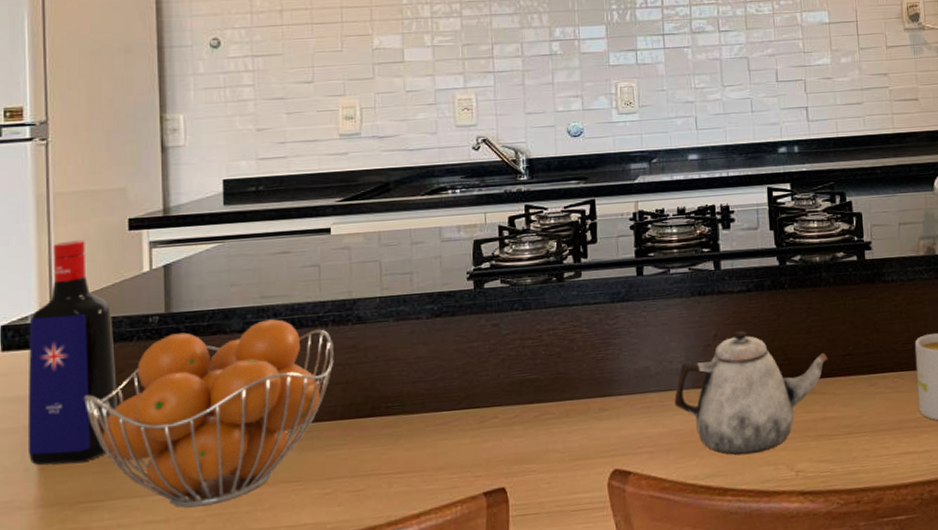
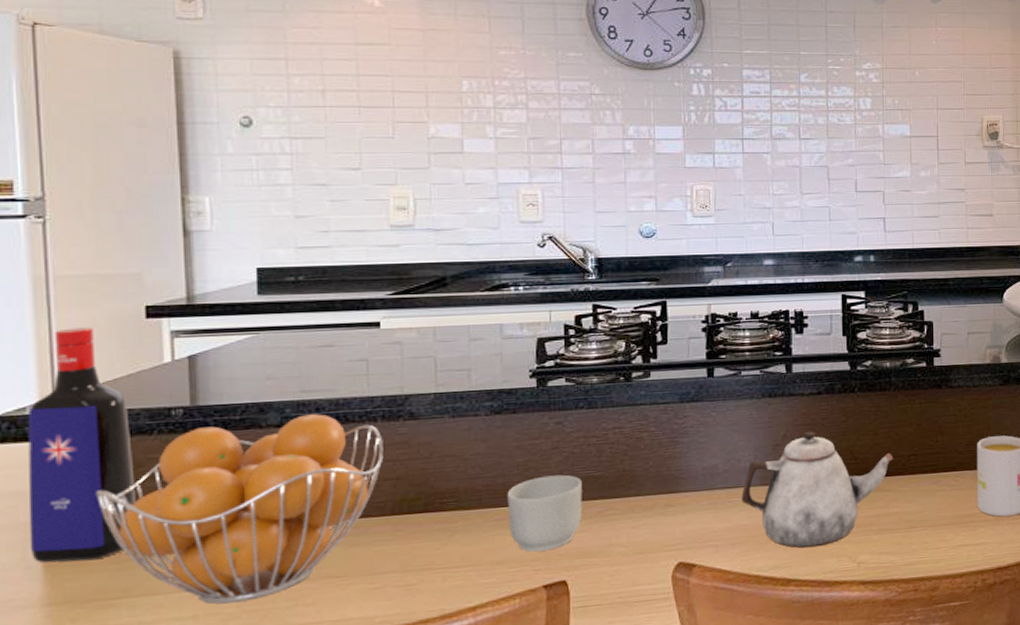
mug: none [448,378,519,458] -> present [507,474,582,553]

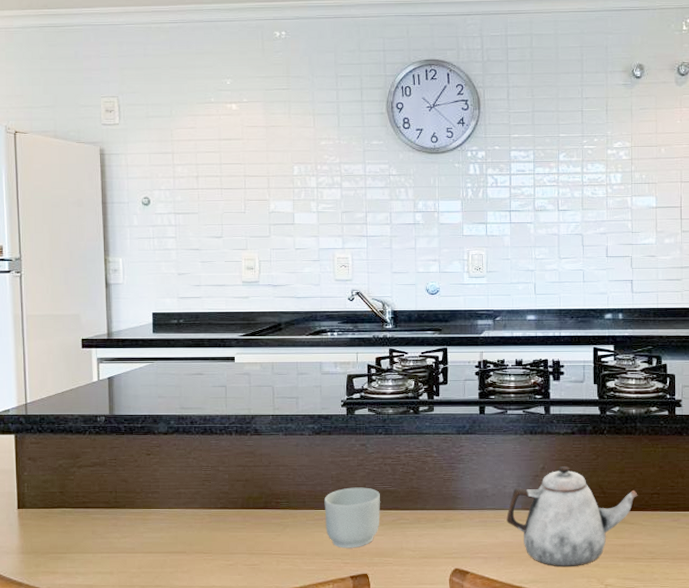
liquor bottle: present [27,327,136,564] -> none [10,353,75,524]
fruit basket: present [96,414,384,605] -> none [51,426,236,565]

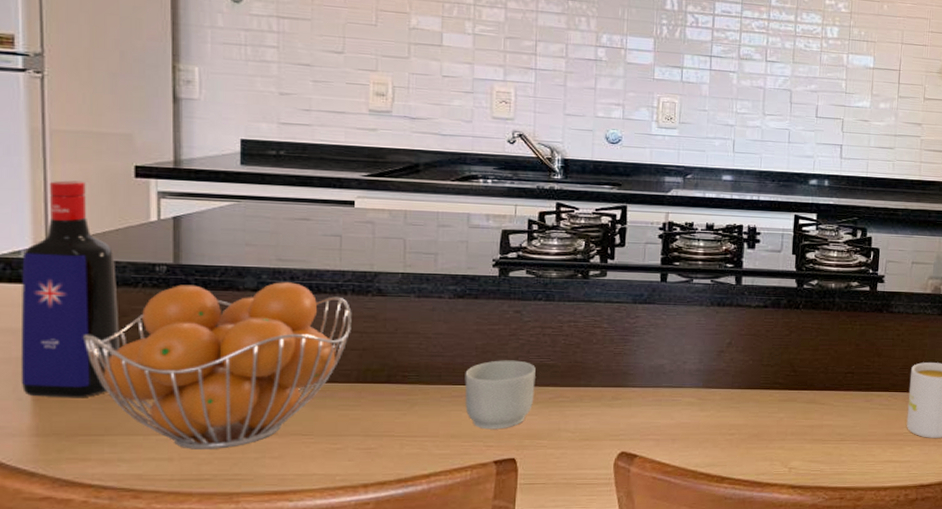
liquor bottle: none [10,353,75,524] -> present [20,180,120,398]
fruit basket: none [51,426,236,565] -> present [84,282,352,449]
teapot: present [506,466,638,567] -> none [684,342,831,450]

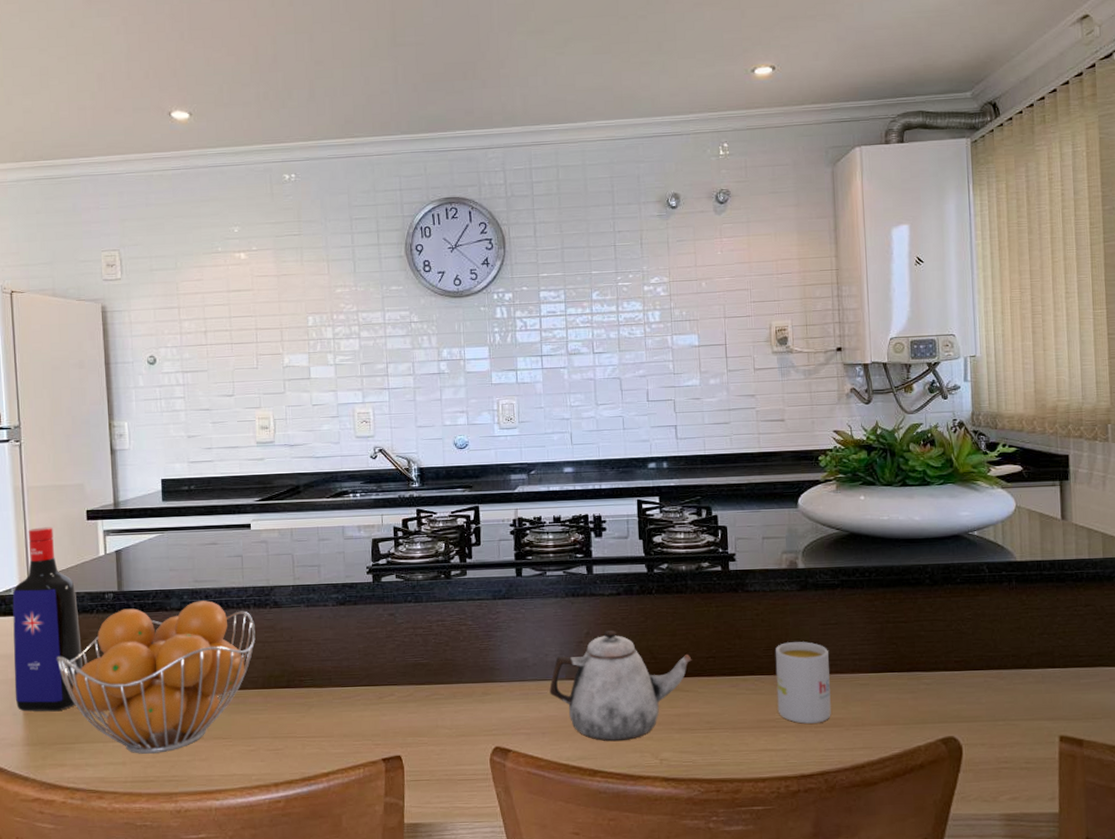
mug: present [465,360,536,430] -> none [351,661,413,729]
teapot: none [684,342,831,450] -> present [549,631,692,742]

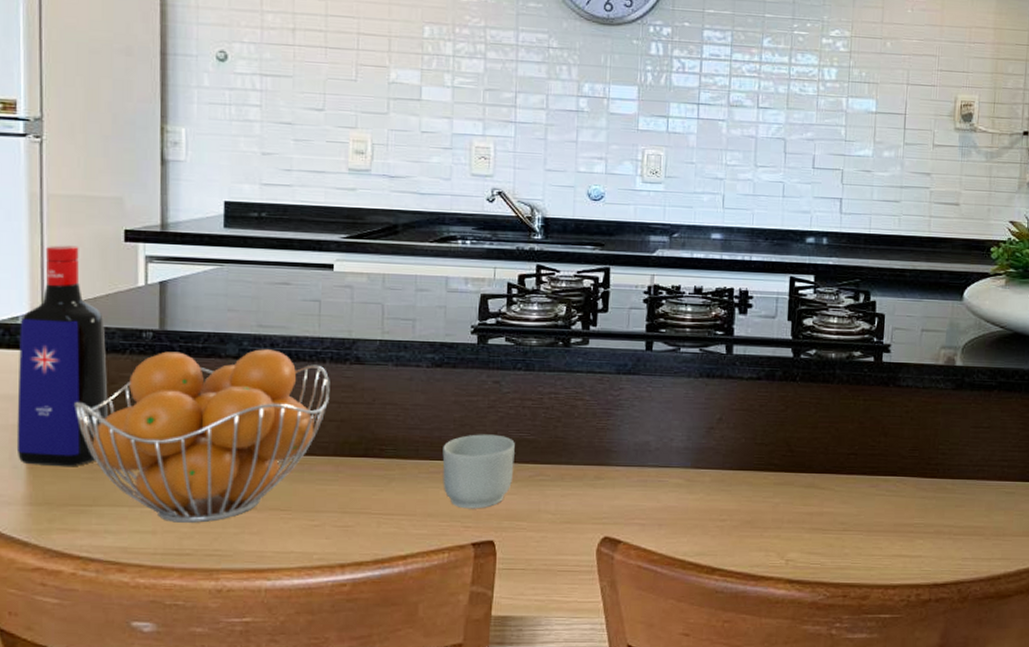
mug: none [351,661,413,729] -> present [442,434,515,509]
teapot: present [549,631,692,742] -> none [671,418,832,538]
mug: present [775,642,831,724] -> none [917,443,977,531]

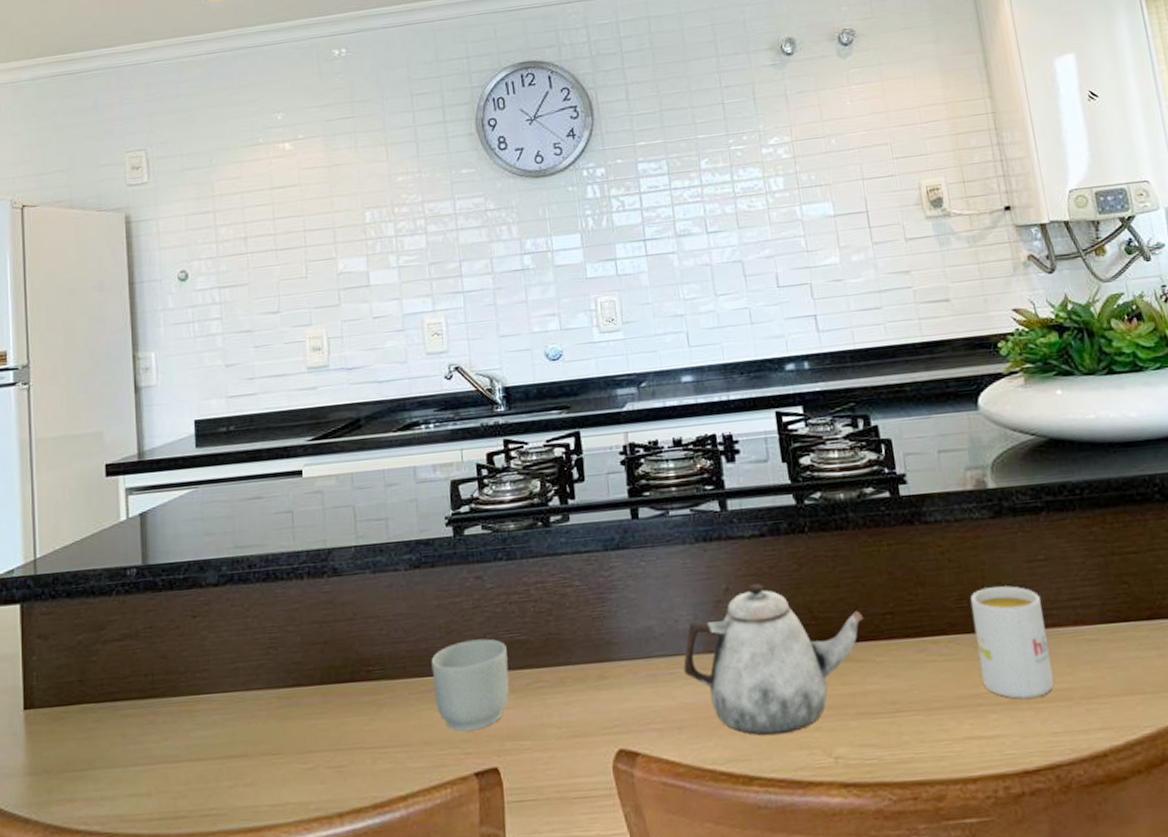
liquor bottle: present [16,245,108,467] -> none [15,488,99,730]
fruit basket: present [75,349,330,523] -> none [67,571,311,781]
teapot: none [671,418,832,538] -> present [683,584,864,736]
mug: none [917,443,977,531] -> present [971,586,1054,699]

